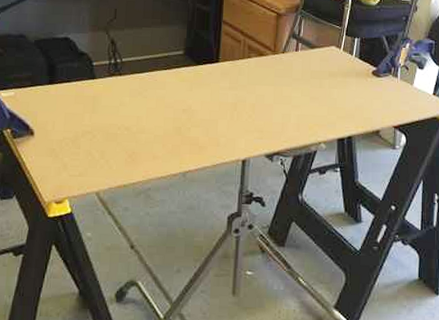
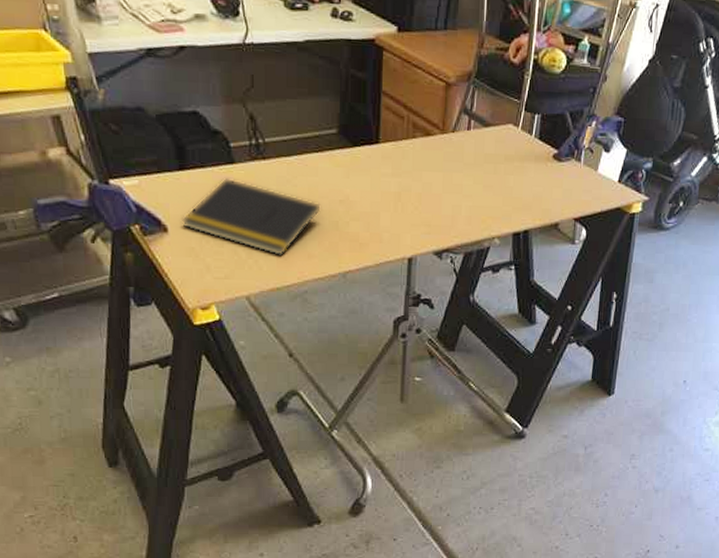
notepad: none [47,90,167,157] -> present [182,177,322,257]

